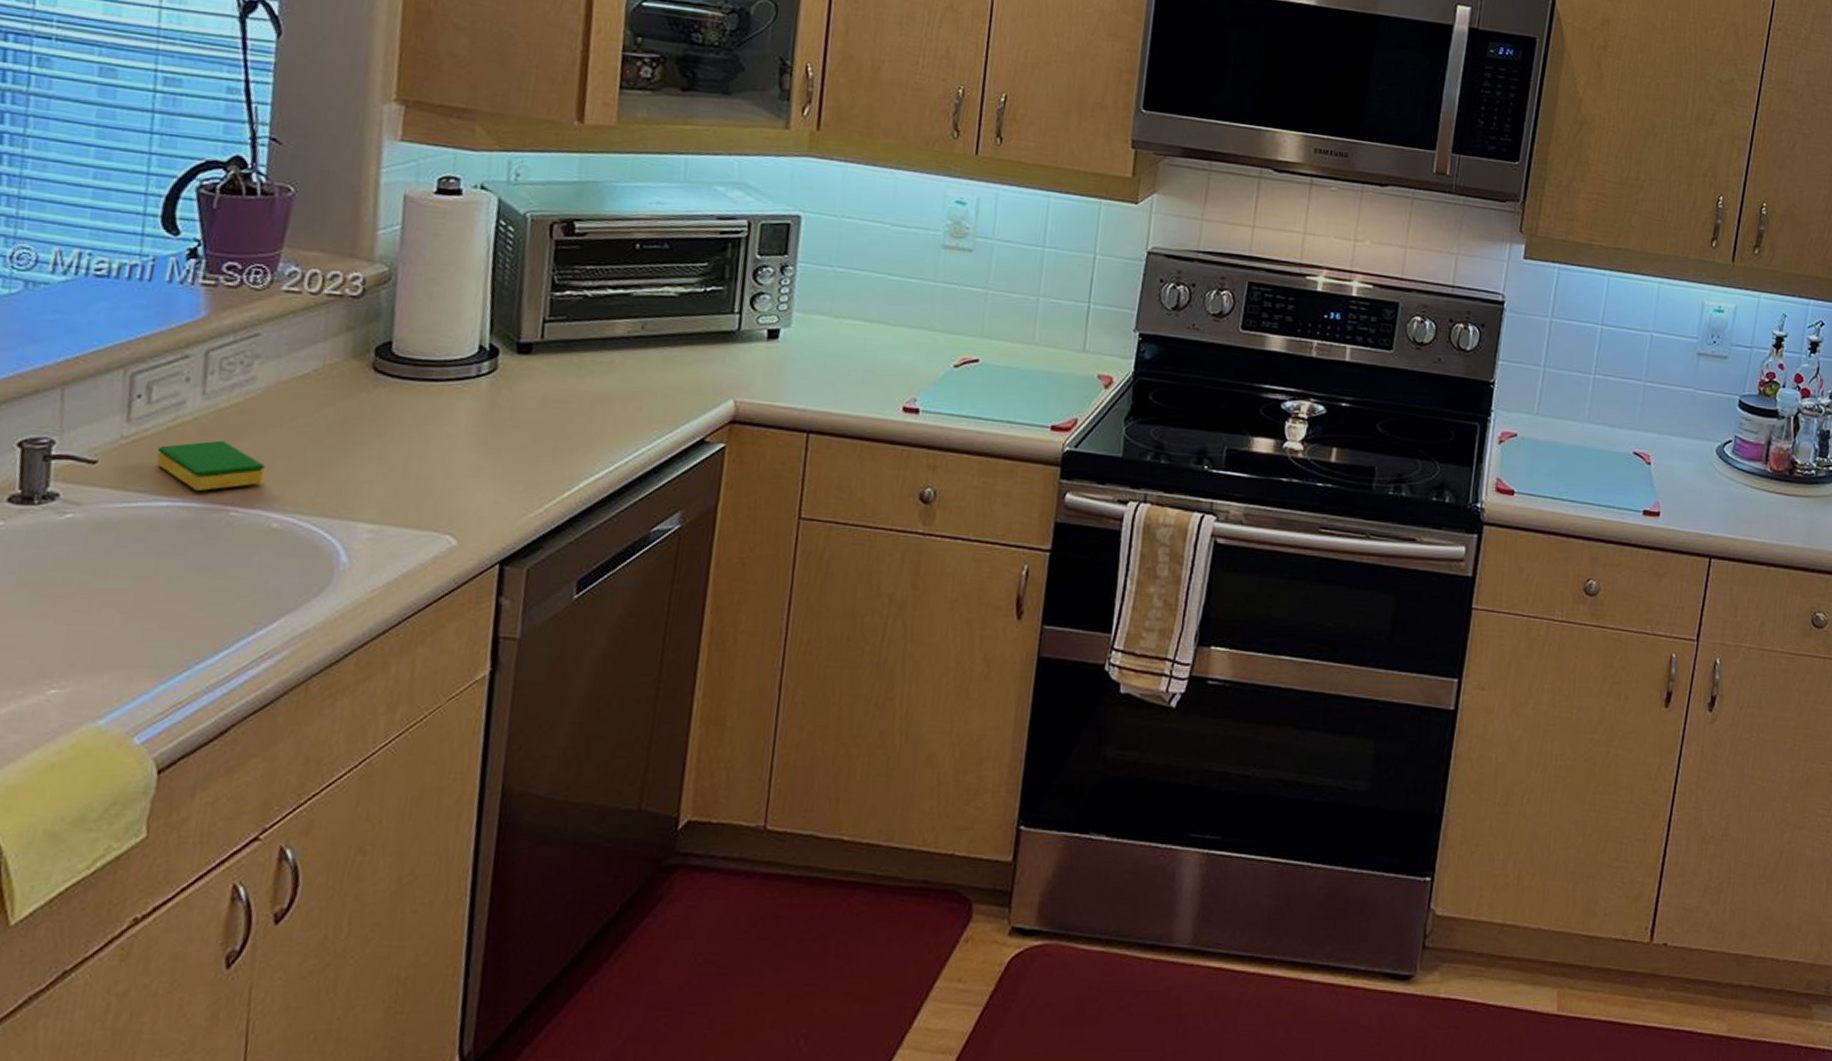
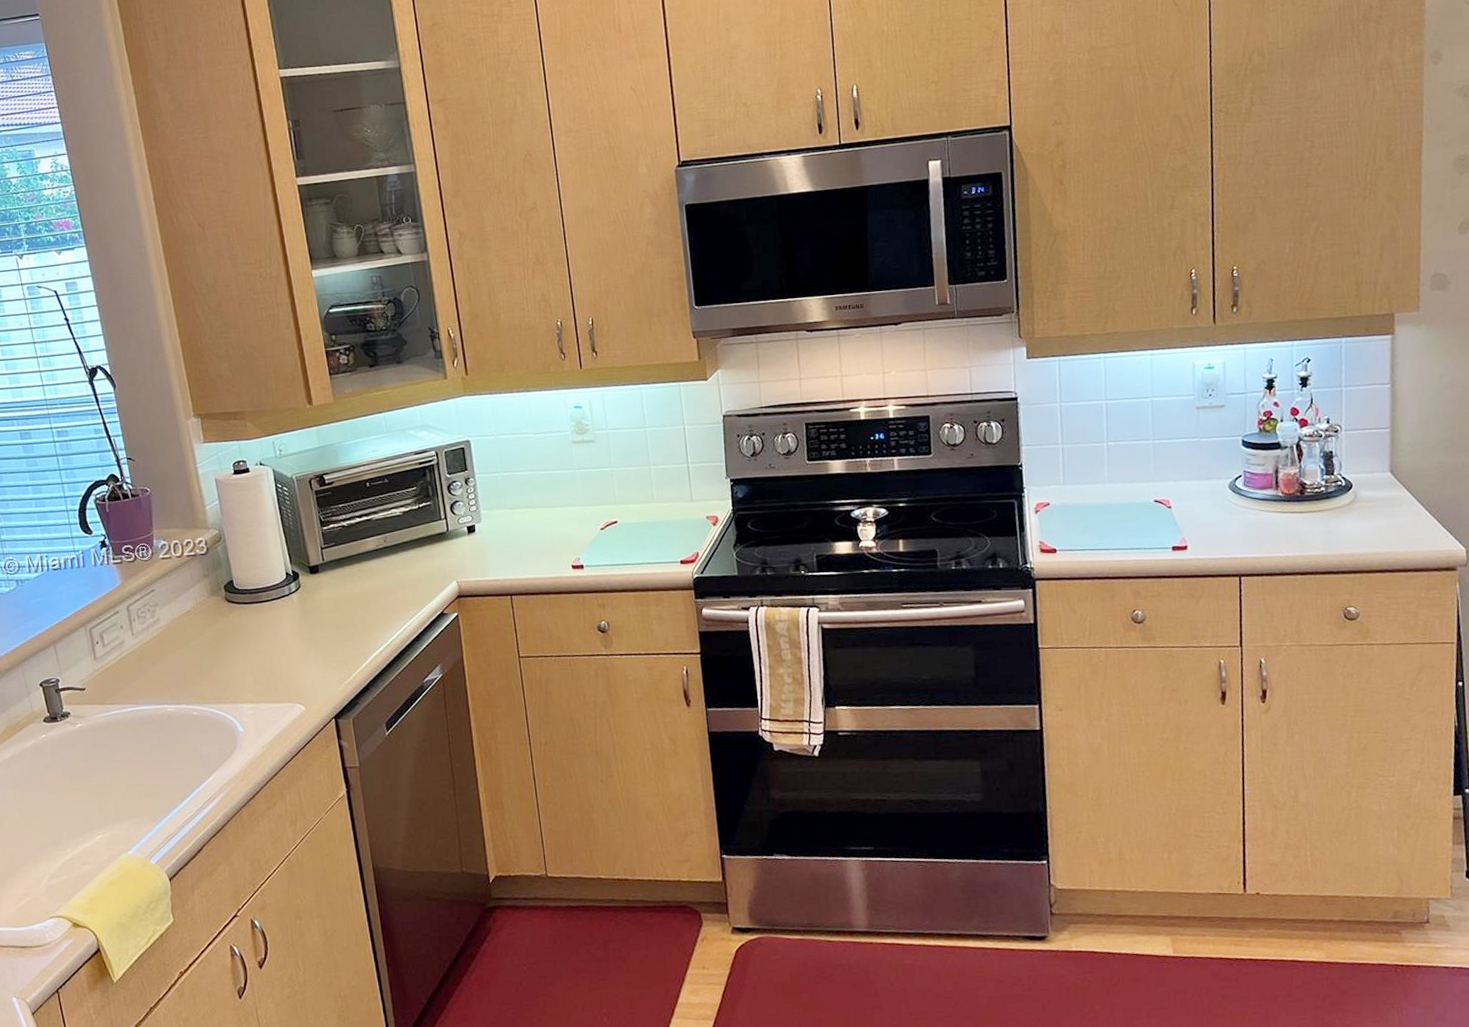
dish sponge: present [156,440,265,491] -> none [117,663,182,698]

